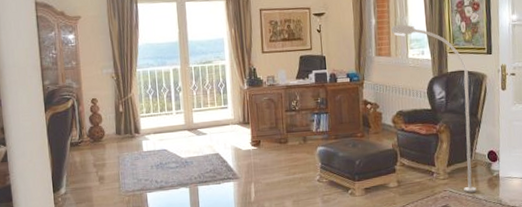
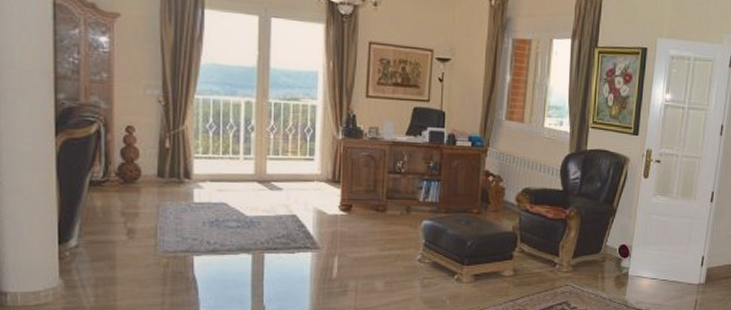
floor lamp: present [391,24,477,193] -> none [528,86,609,290]

